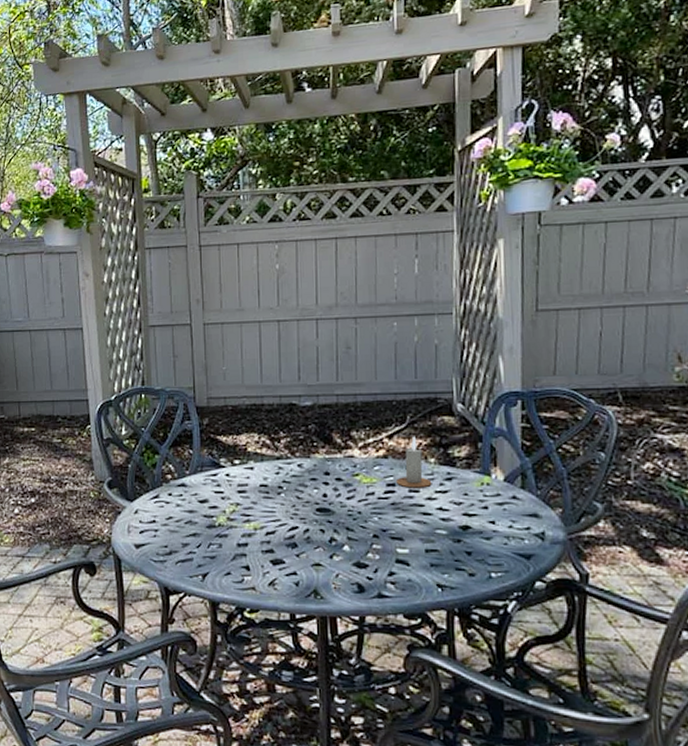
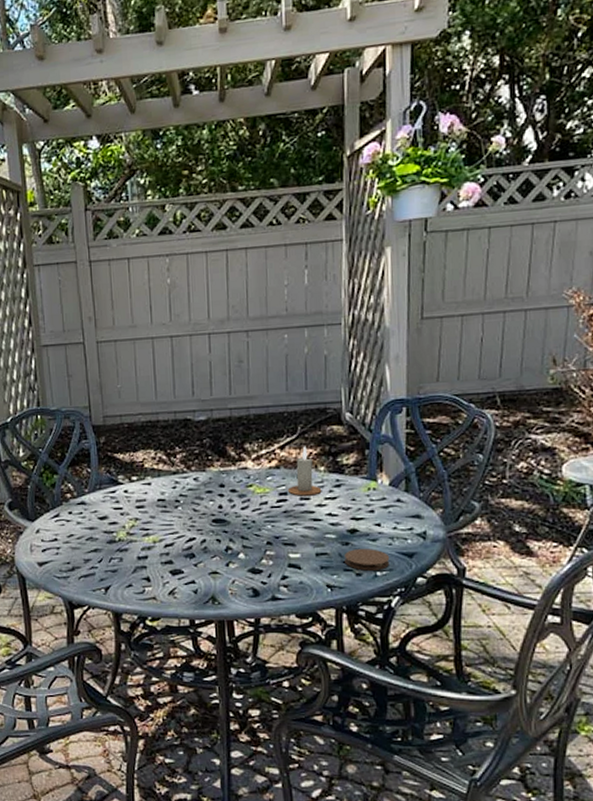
coaster: none [456,547,506,571] -> present [344,549,390,571]

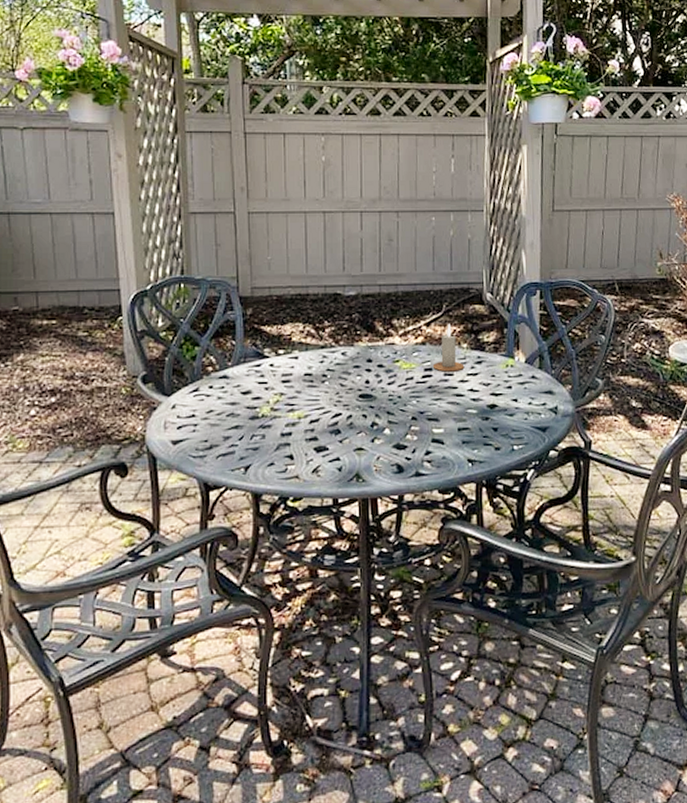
coaster: present [344,549,390,571] -> none [485,423,526,445]

